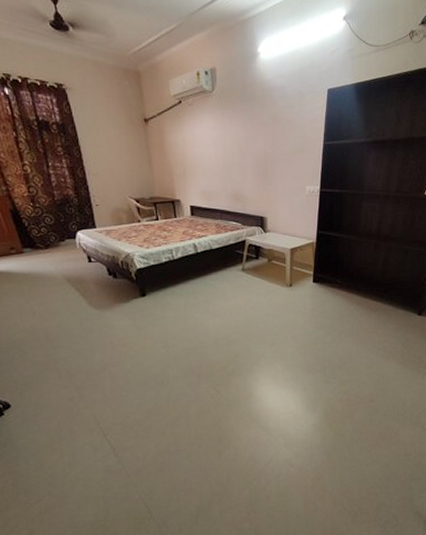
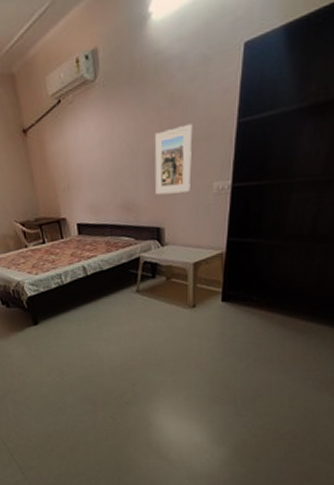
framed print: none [260,138,290,191] -> present [154,123,193,195]

